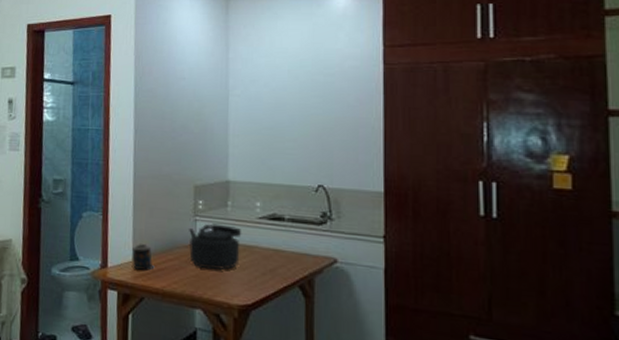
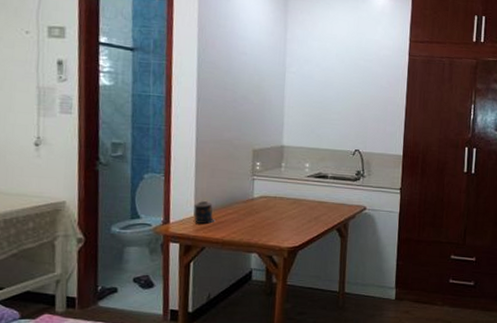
kettle: present [189,223,242,270] -> none [247,182,293,220]

